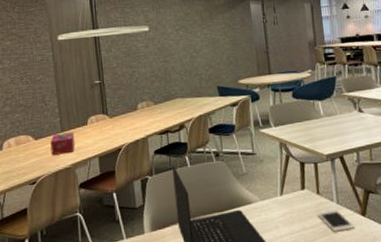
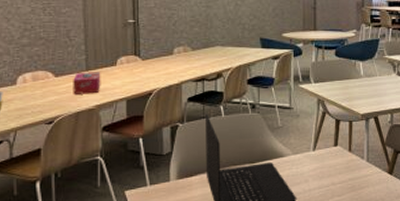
cell phone: present [317,209,355,232] -> none [347,166,382,188]

